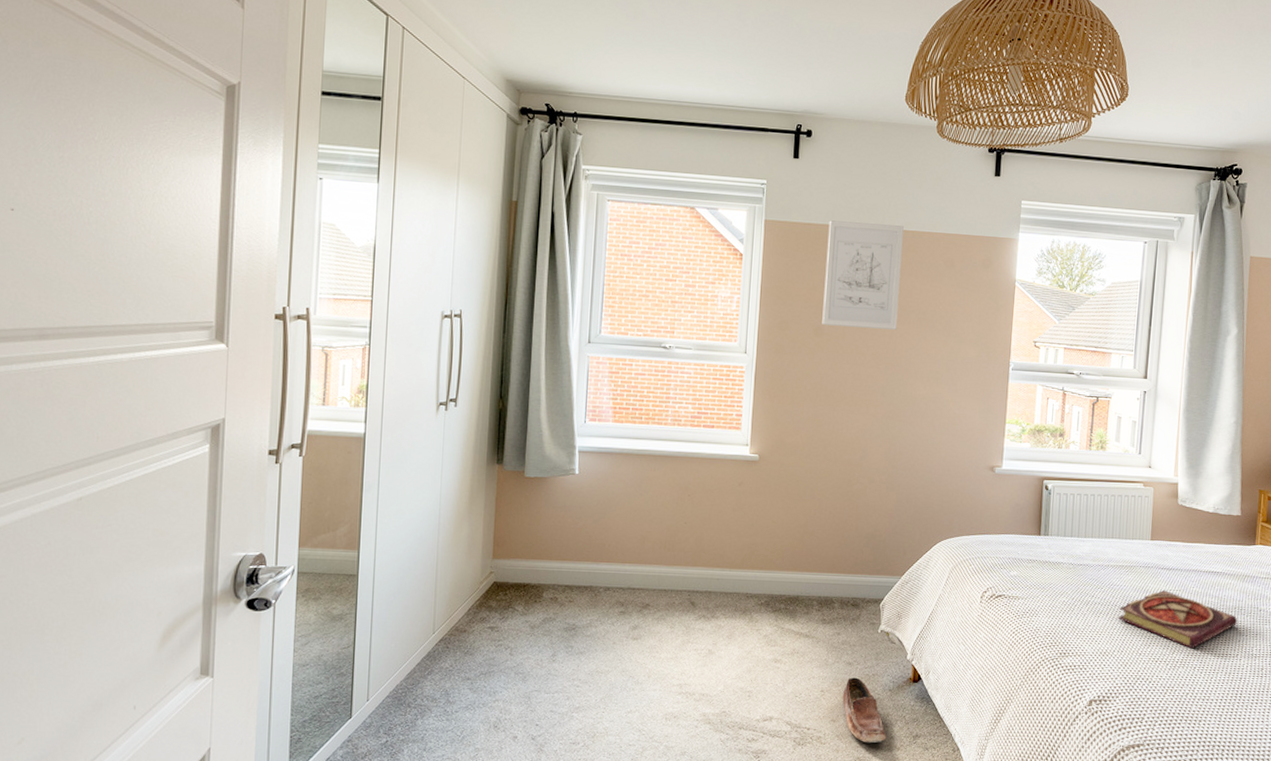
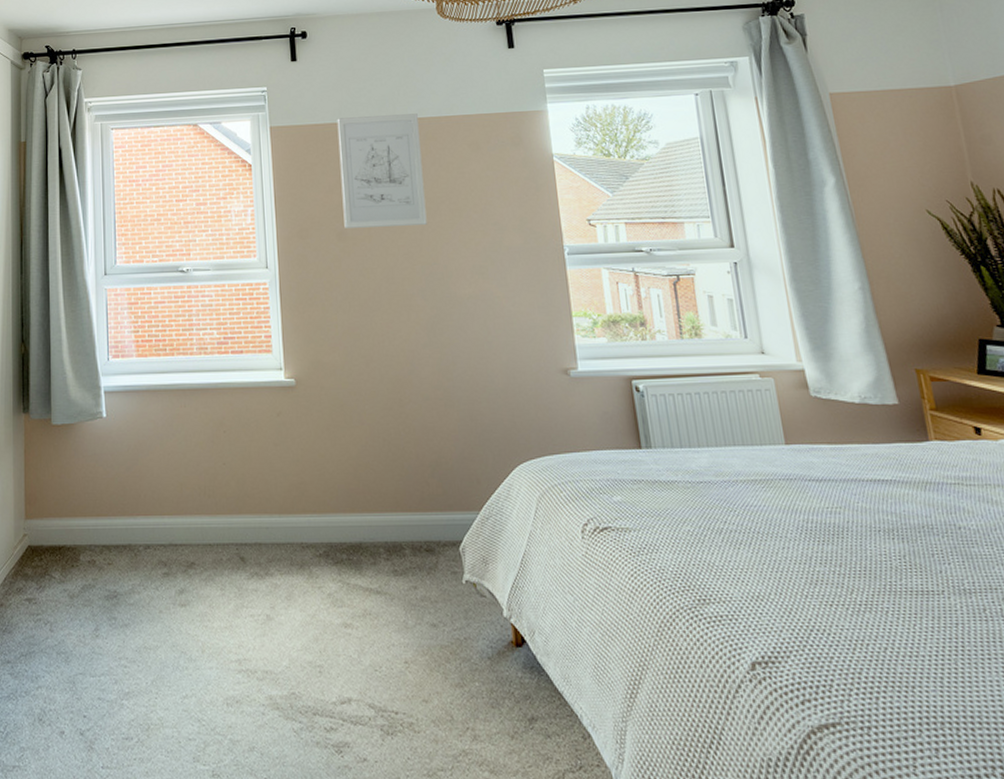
shoe: present [842,677,886,744] -> none [431,643,494,731]
book: present [1117,590,1238,649] -> none [764,509,932,586]

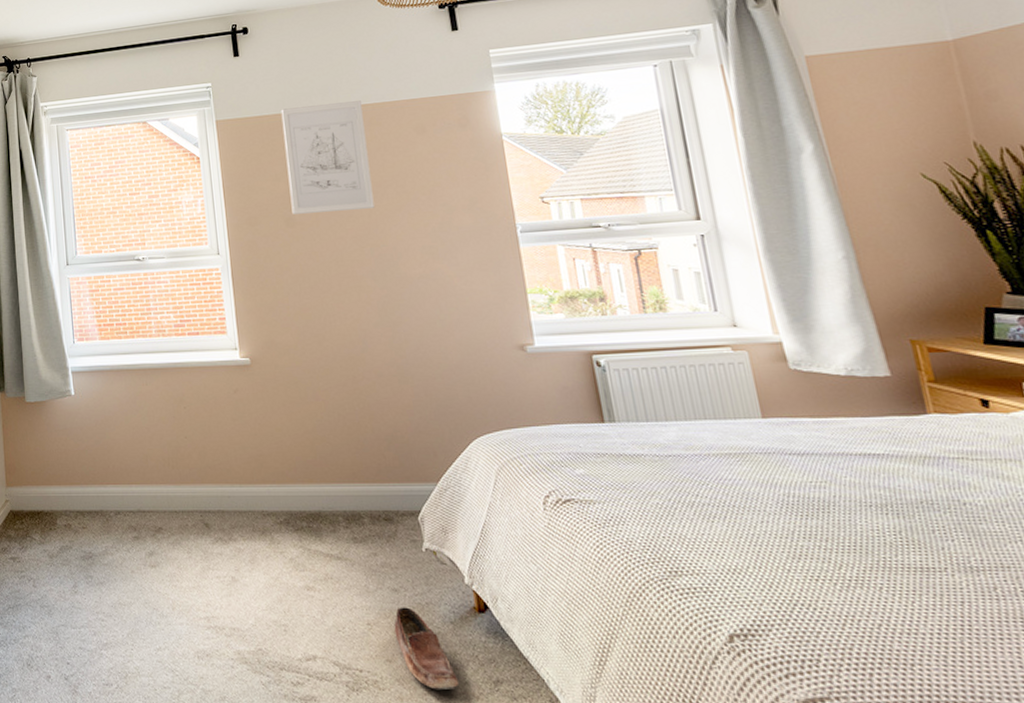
shoe: none [431,643,494,731] -> present [394,607,458,691]

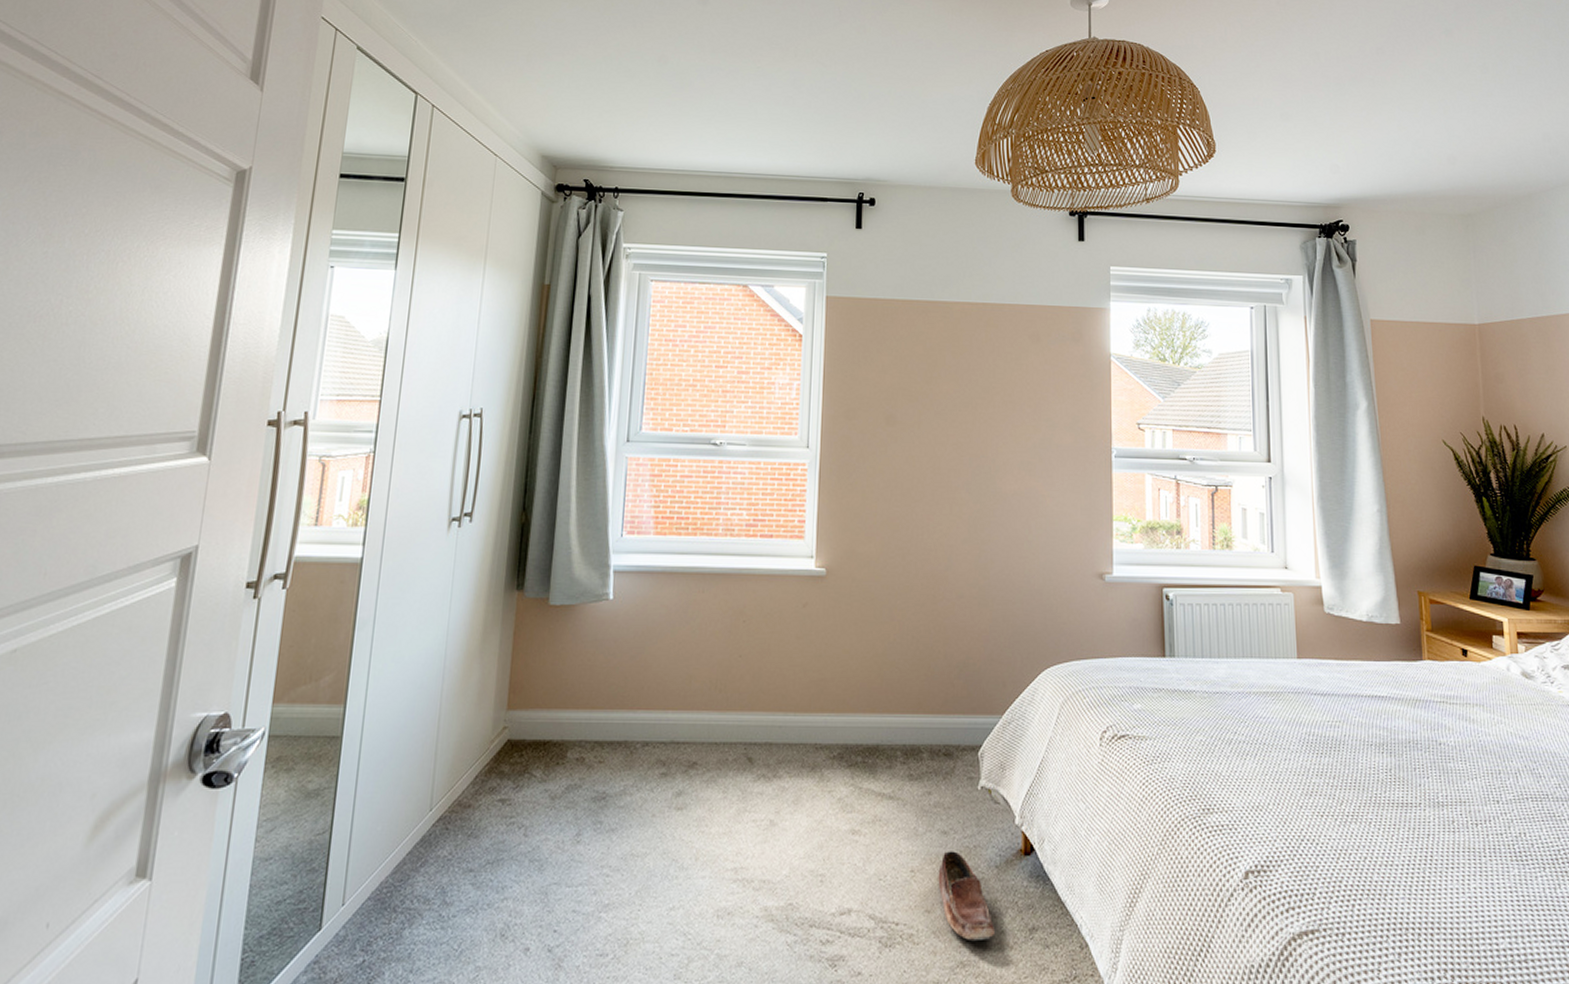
wall art: present [281,100,375,214] -> none [894,295,981,415]

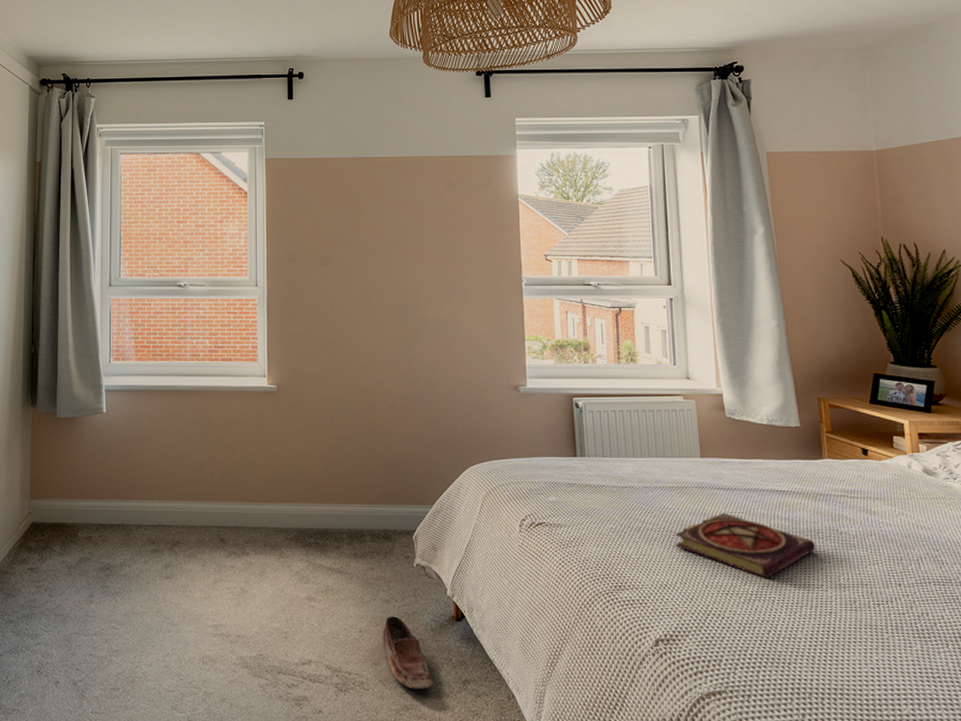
book: none [1268,722,1415,798] -> present [675,513,816,579]

